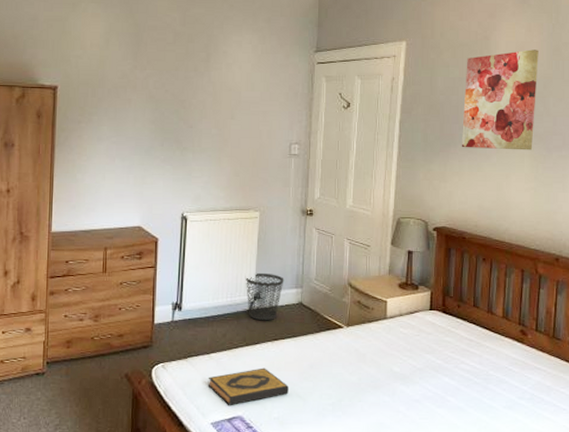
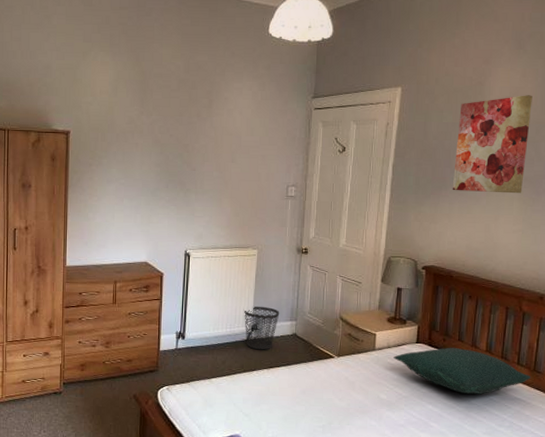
hardback book: present [207,367,289,405] -> none [208,392,283,425]
pillow: none [406,314,551,365] -> present [394,347,532,395]

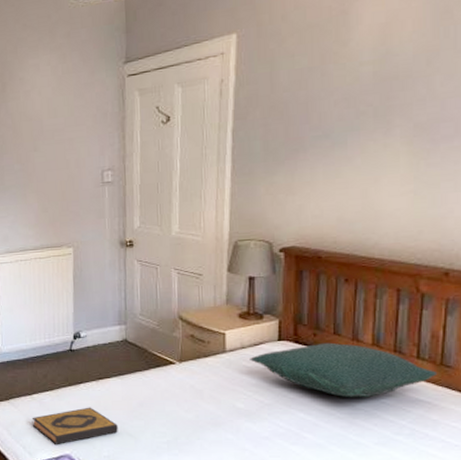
hardback book: none [208,392,283,425] -> present [31,407,118,444]
wastebasket: present [244,306,280,350] -> none [63,311,106,360]
wall art: present [452,95,533,194] -> none [313,16,419,152]

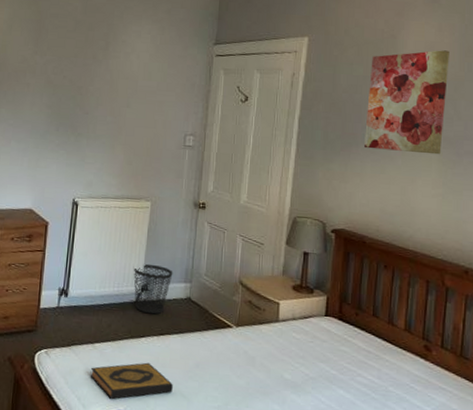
wastebasket: none [63,311,106,360] -> present [133,263,173,315]
pillow: present [250,342,438,398] -> none [299,323,458,382]
wall art: none [313,16,419,152] -> present [363,50,450,155]

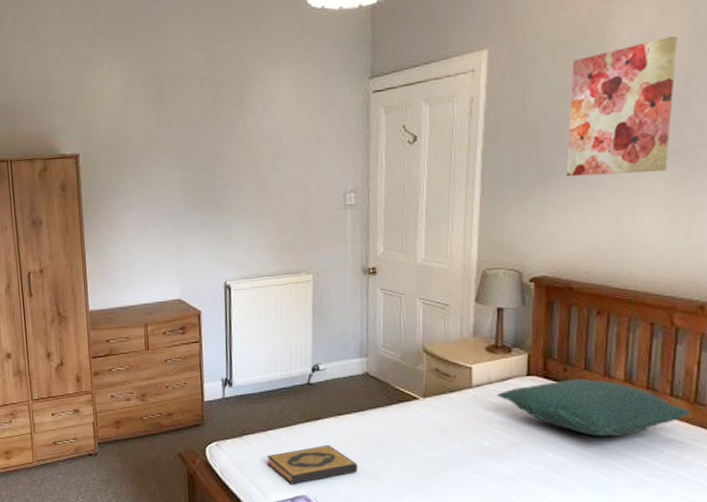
wastebasket: present [133,263,173,315] -> none [301,342,346,395]
pillow: none [299,323,458,382] -> present [497,378,692,437]

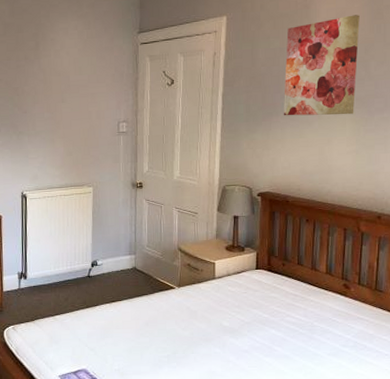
hardback book: present [266,444,358,484] -> none [54,326,127,360]
pillow: present [497,378,692,437] -> none [234,271,373,317]

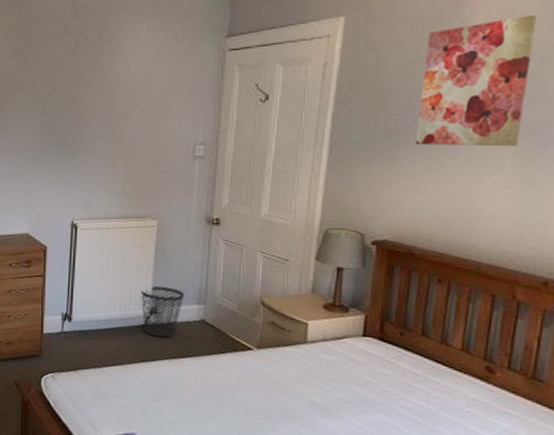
wastebasket: none [83,242,119,285] -> present [141,285,185,338]

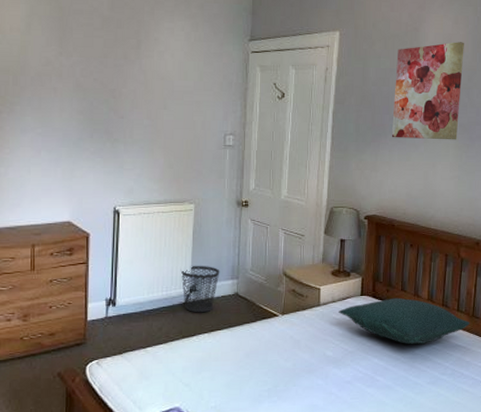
pillow: none [331,343,529,406] -> present [339,297,471,345]

